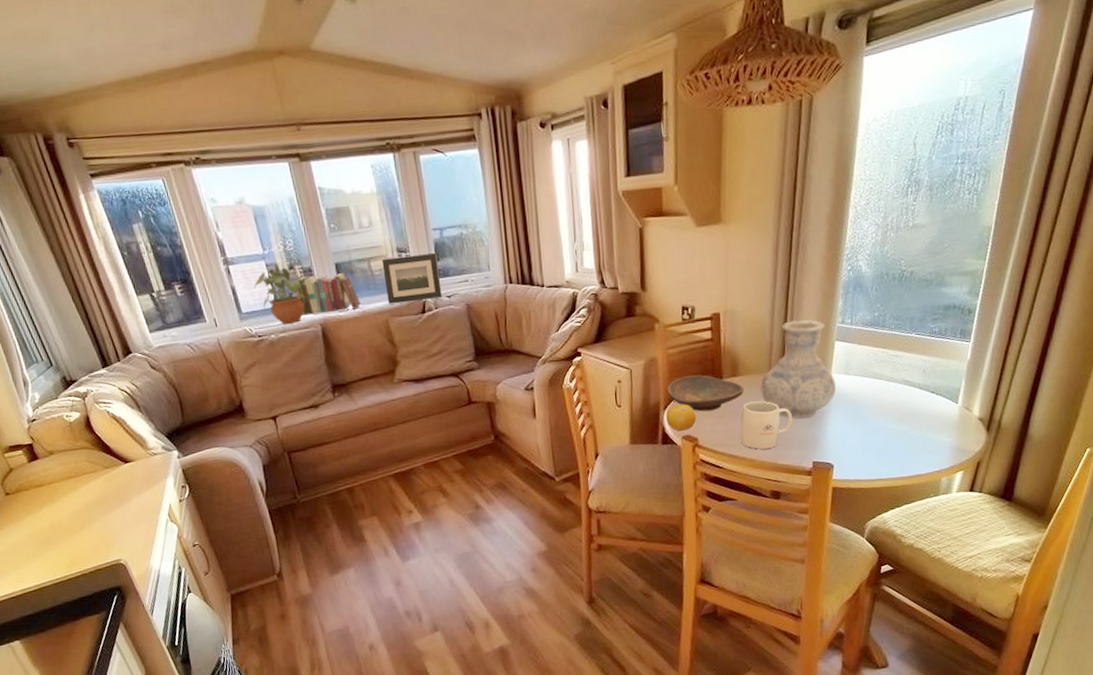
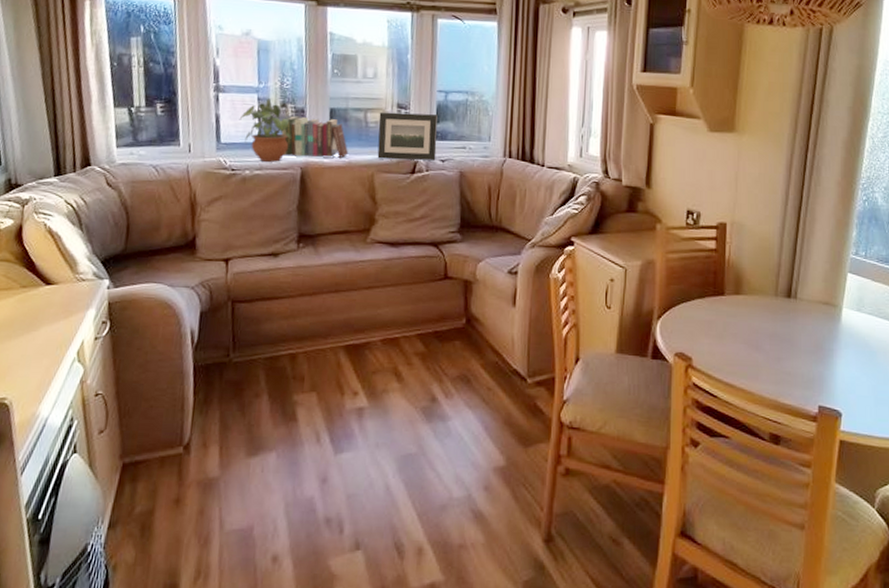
decorative bowl: present [667,375,744,412] -> none [663,286,746,329]
fruit: present [667,404,697,431] -> none [660,316,693,347]
mug: present [740,400,792,450] -> none [740,325,797,383]
vase: present [760,319,837,419] -> none [765,244,848,353]

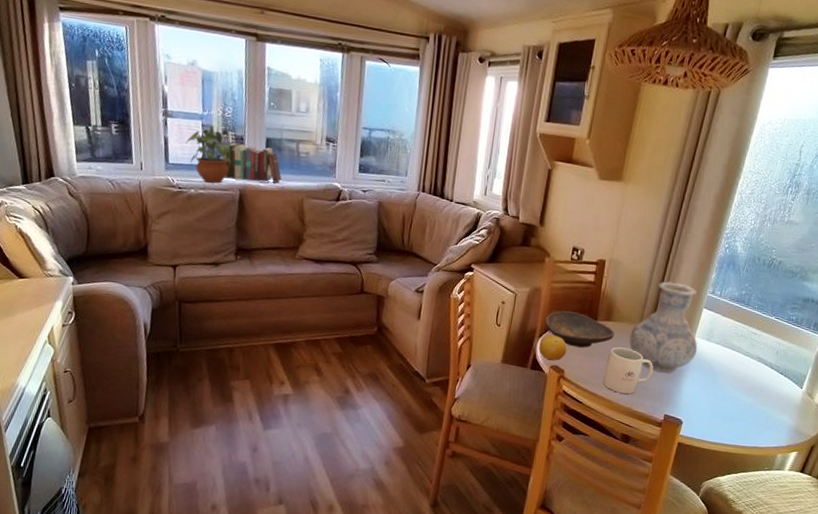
picture frame: present [377,112,438,161] -> none [307,144,362,191]
fruit: none [660,316,693,347] -> present [540,335,567,361]
decorative bowl: none [663,286,746,329] -> present [545,311,614,348]
mug: none [740,325,797,383] -> present [603,347,653,394]
vase: none [765,244,848,353] -> present [629,281,698,372]

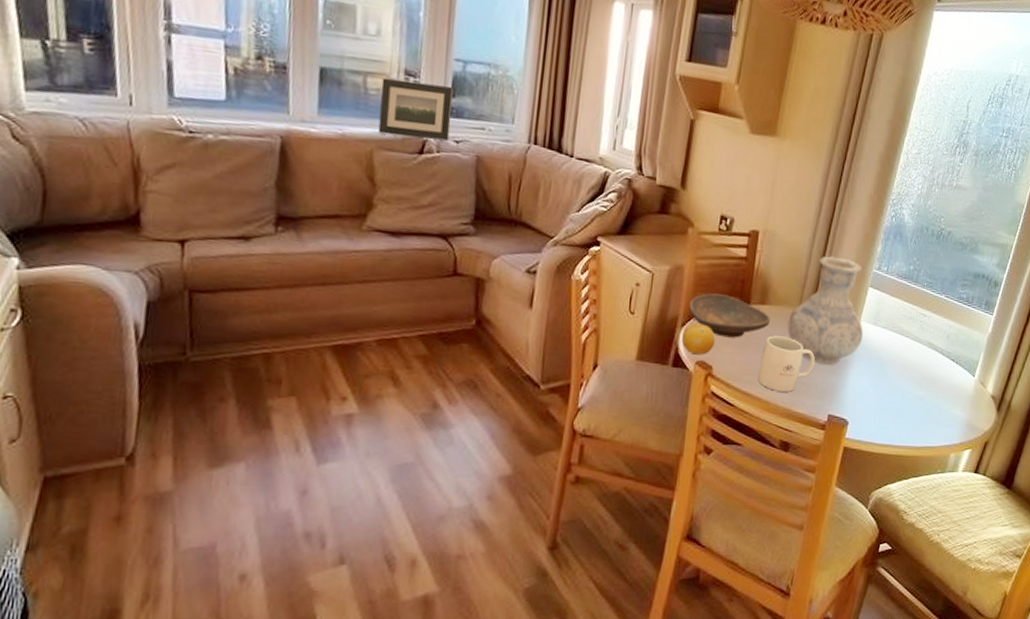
potted plant: present [185,125,232,183] -> none [199,47,269,127]
books: present [223,142,281,183] -> none [257,71,342,129]
picture frame: none [307,144,362,191] -> present [378,77,453,141]

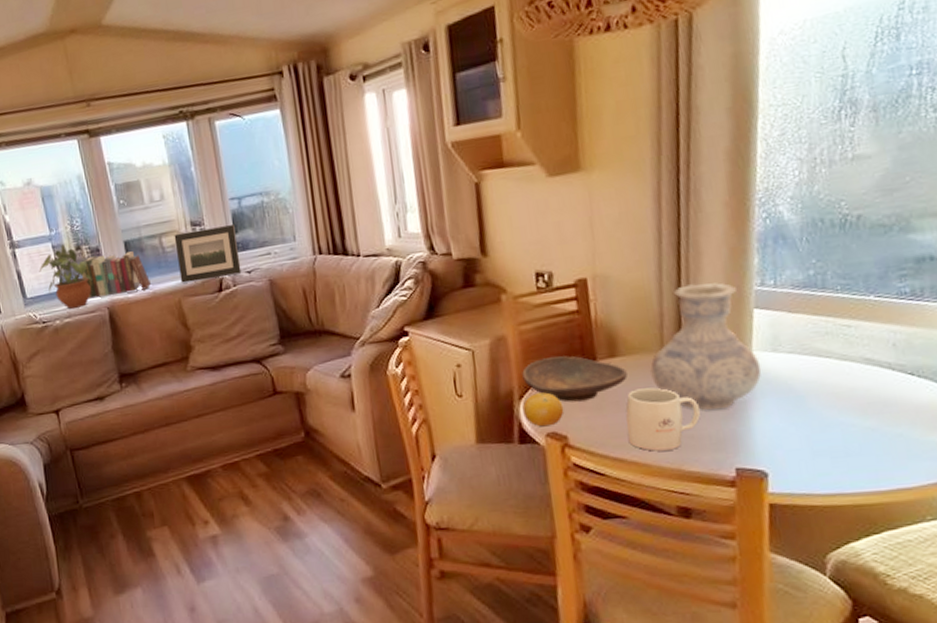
potted plant: none [199,47,269,127] -> present [39,244,92,309]
books: none [257,71,342,129] -> present [82,251,151,299]

